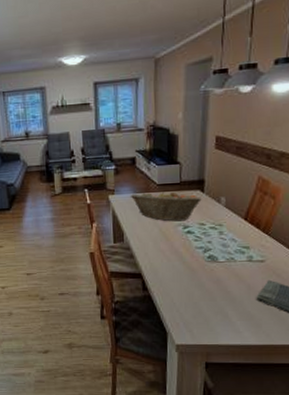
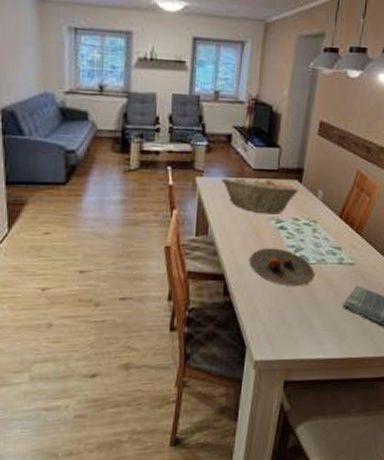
plate: none [162,250,225,283] -> present [249,248,315,287]

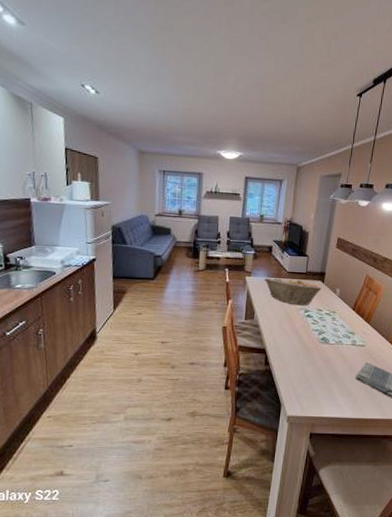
plate: present [249,248,315,287] -> none [284,331,334,361]

